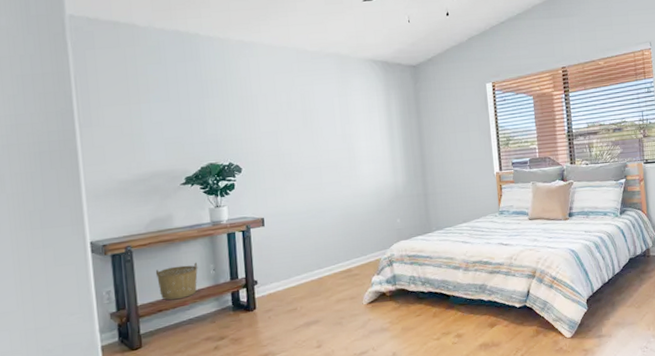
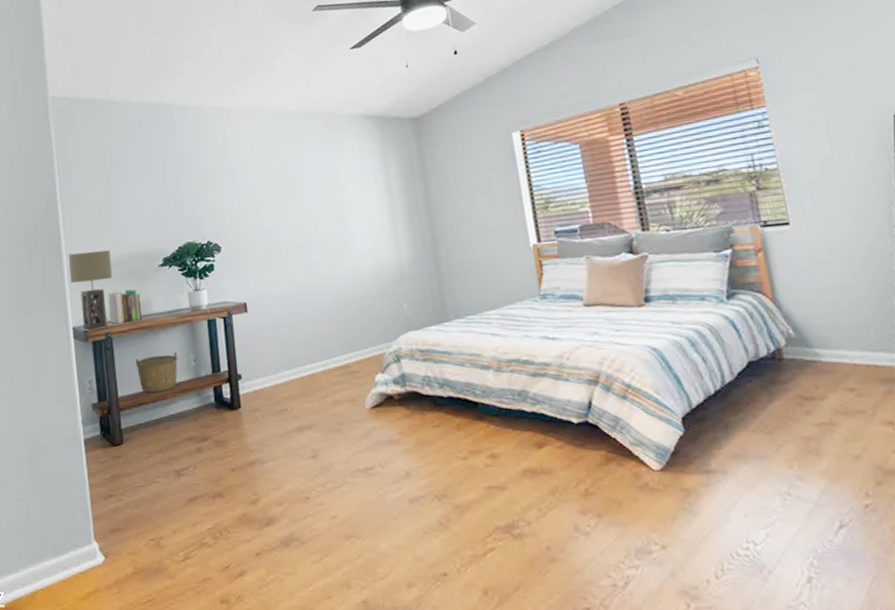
table lamp: none [87,168,134,244] -> present [69,250,113,329]
books: none [128,205,163,238] -> present [108,289,142,324]

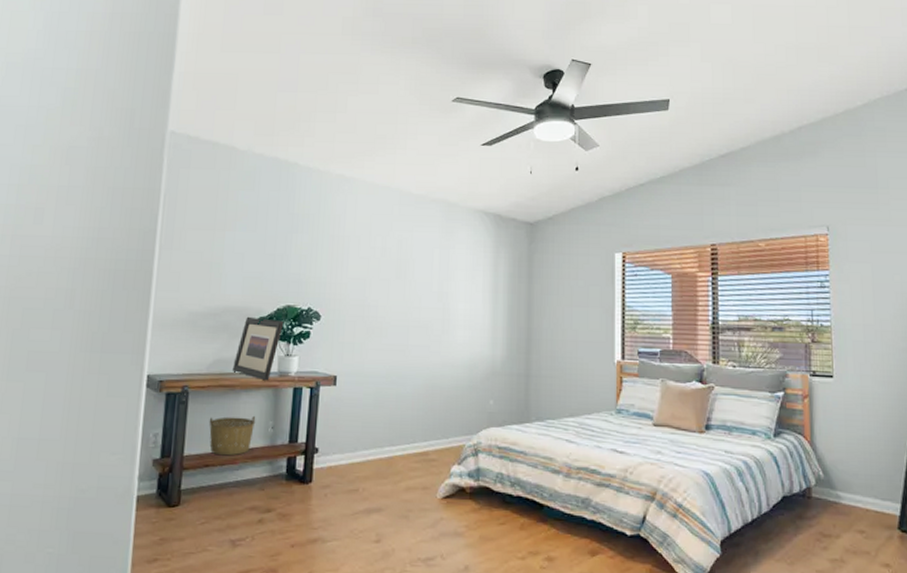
table lamp: present [69,250,113,329] -> none [154,297,204,380]
books: present [108,289,142,324] -> none [190,343,228,379]
picture frame: none [148,258,188,318] -> present [233,318,284,381]

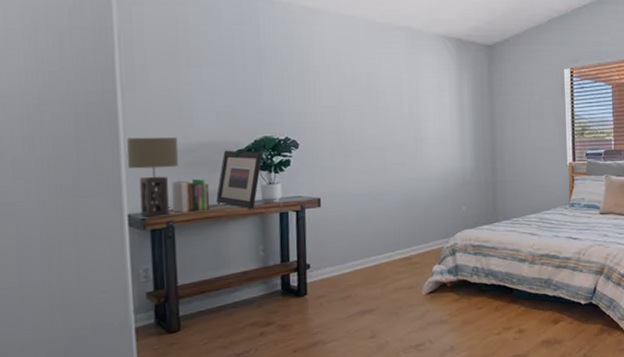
table lamp: none [154,297,204,380] -> present [127,137,179,217]
books: none [190,343,228,379] -> present [172,178,210,213]
basket: present [209,416,256,456] -> none [199,243,246,282]

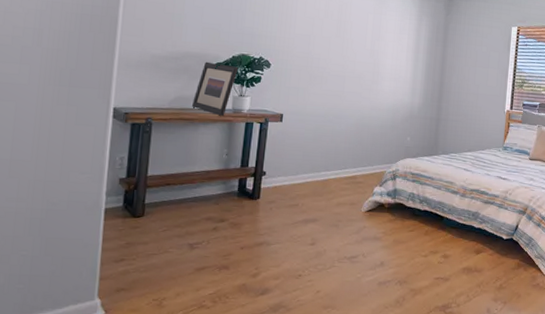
table lamp: present [127,137,179,217] -> none [119,40,167,113]
books: present [172,178,210,213] -> none [153,83,188,113]

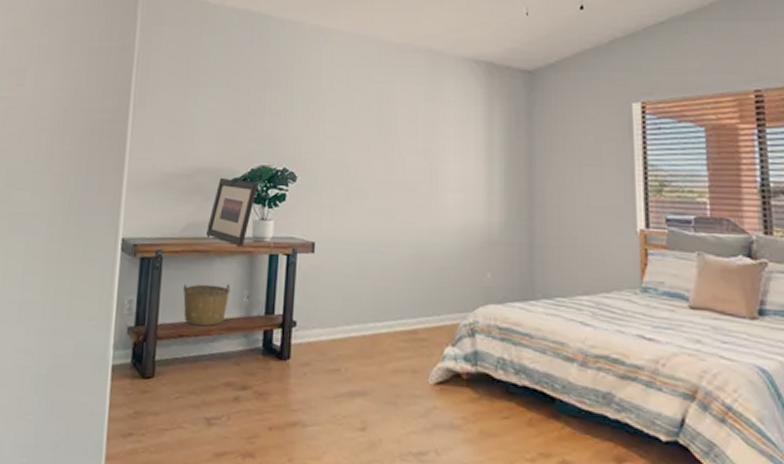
basket: none [170,145,212,177] -> present [183,284,231,327]

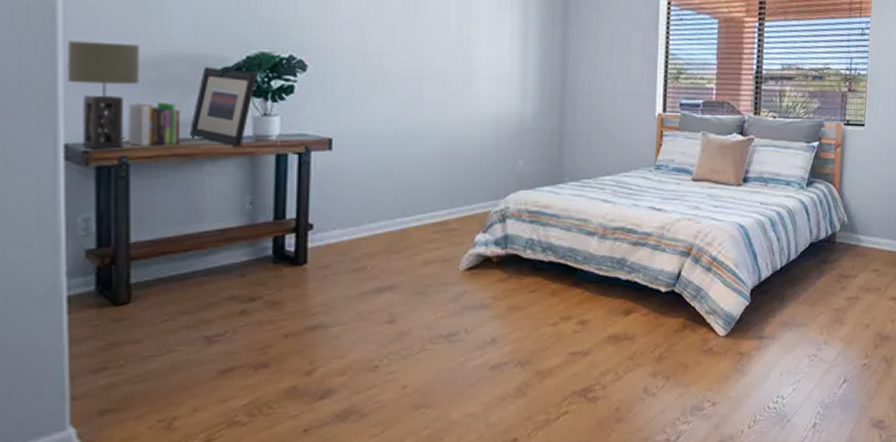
table lamp: none [128,157,178,244] -> present [66,40,140,149]
books: none [164,206,201,243] -> present [129,101,181,146]
basket: present [183,284,231,327] -> none [162,191,228,240]

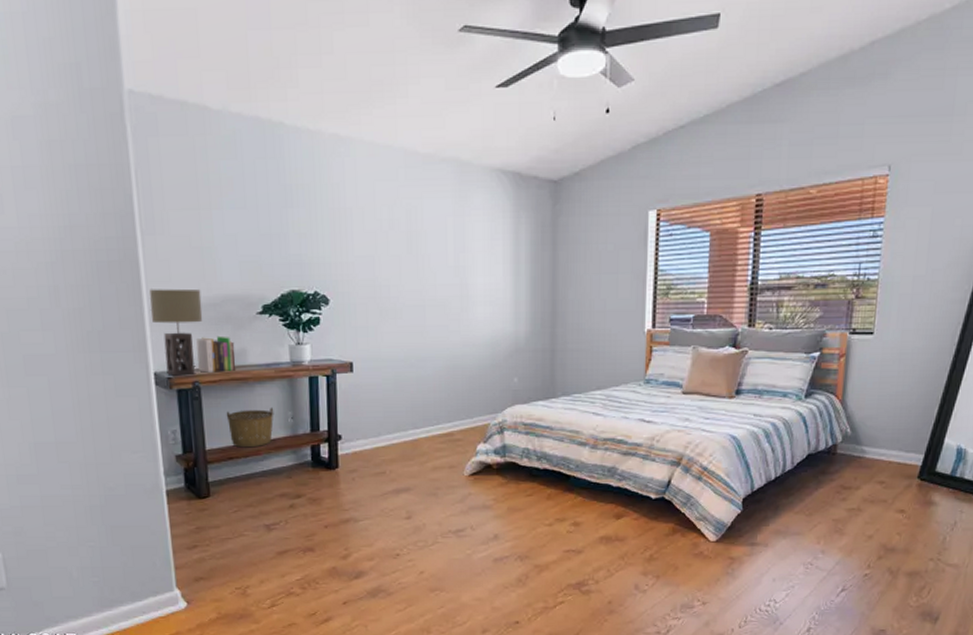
basket: none [162,191,228,240] -> present [226,408,274,448]
picture frame: present [190,68,258,147] -> none [242,306,291,372]

